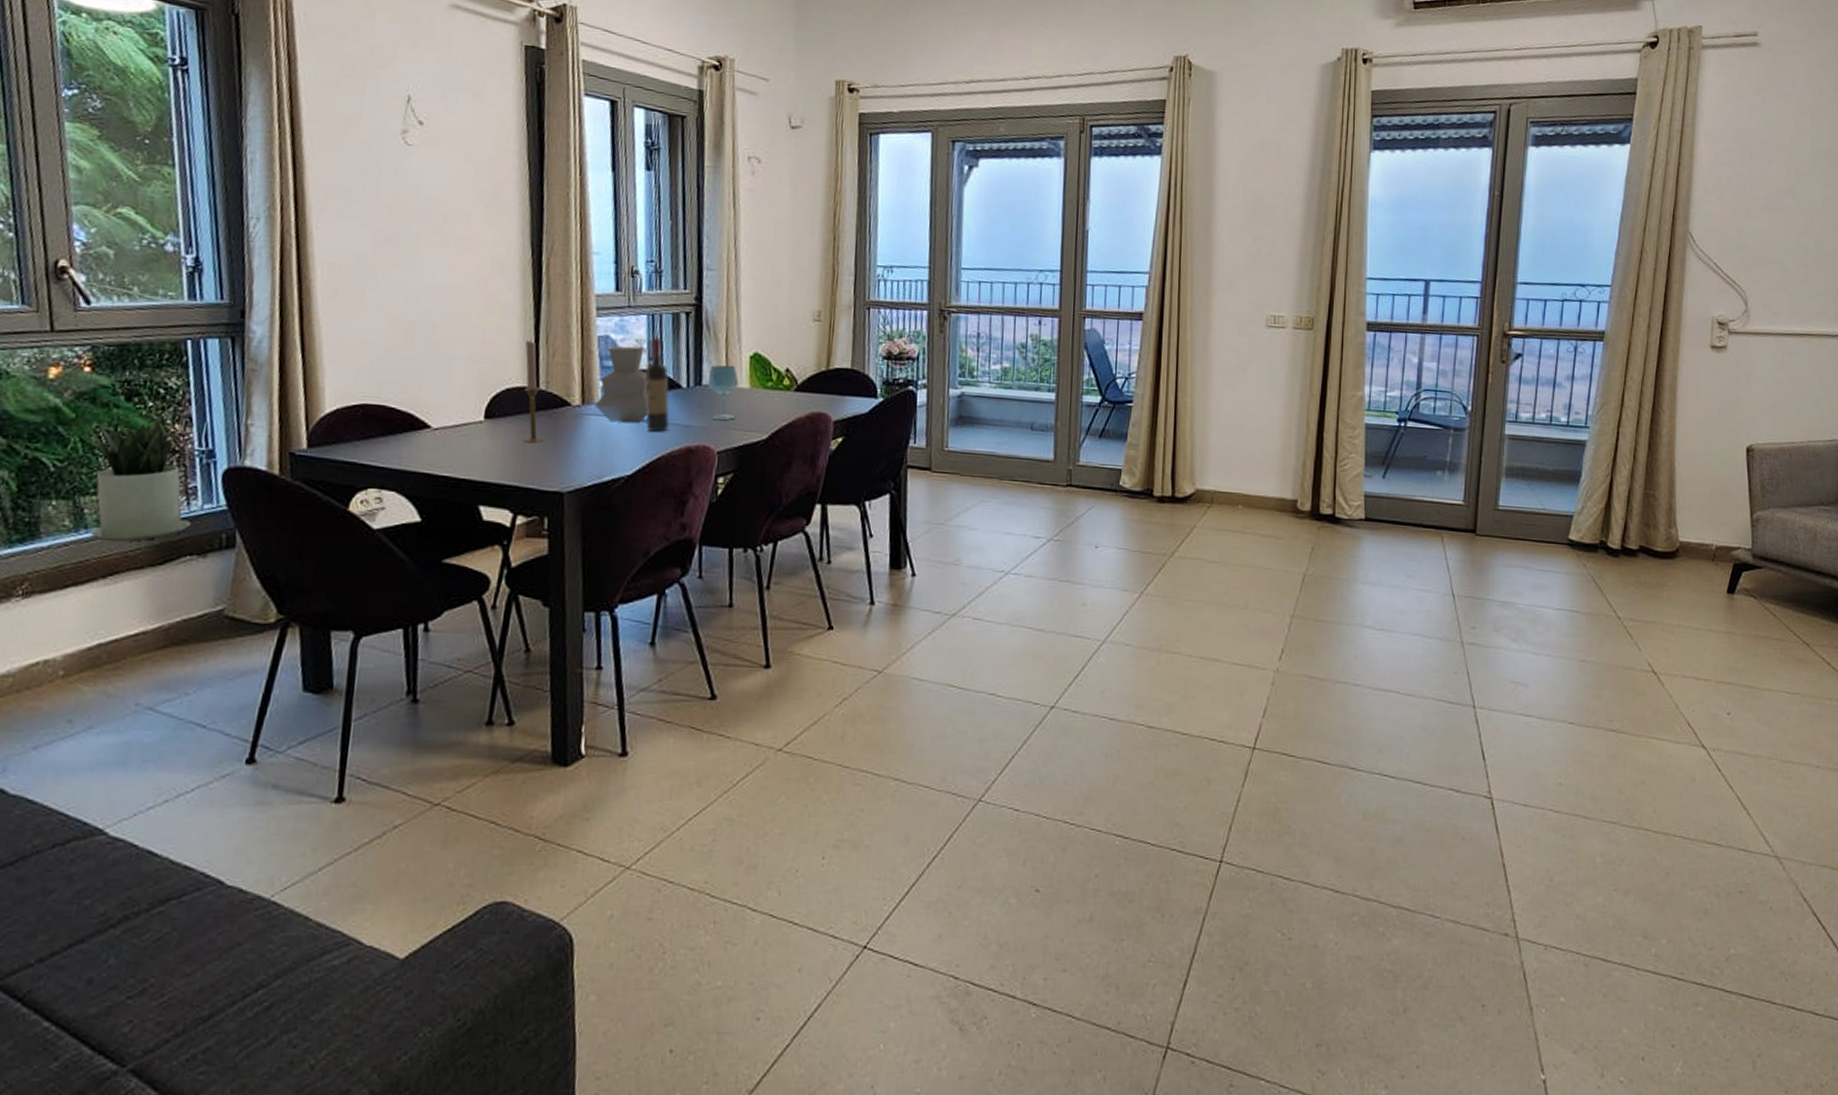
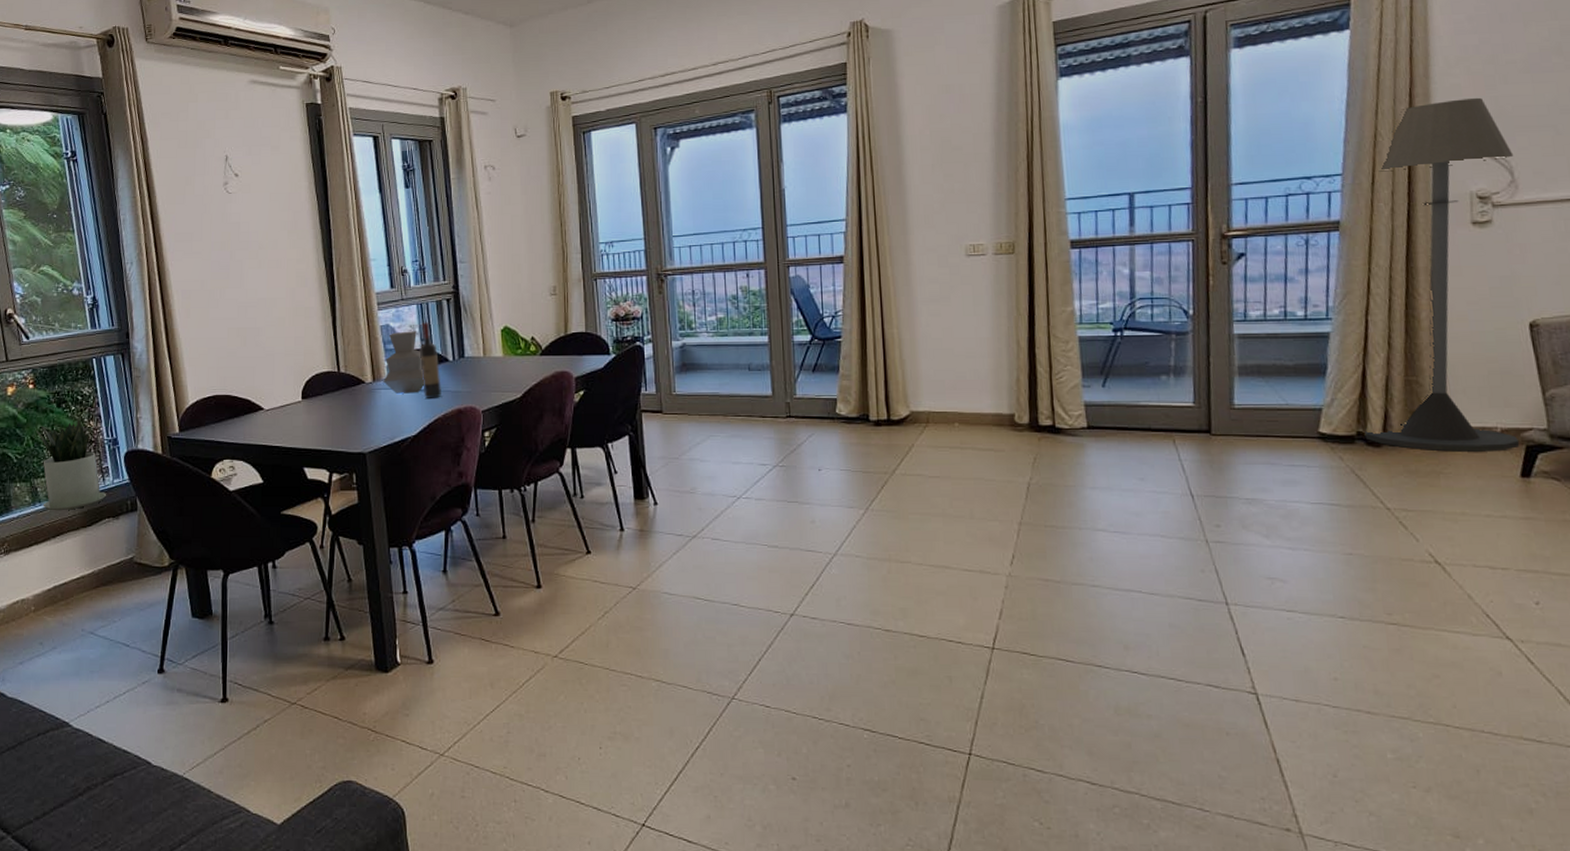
candlestick: present [523,340,543,443] -> none [326,335,347,415]
wine glass: present [707,364,739,421] -> none [469,339,494,385]
floor lamp: none [1606,226,1749,568] -> present [1364,97,1520,452]

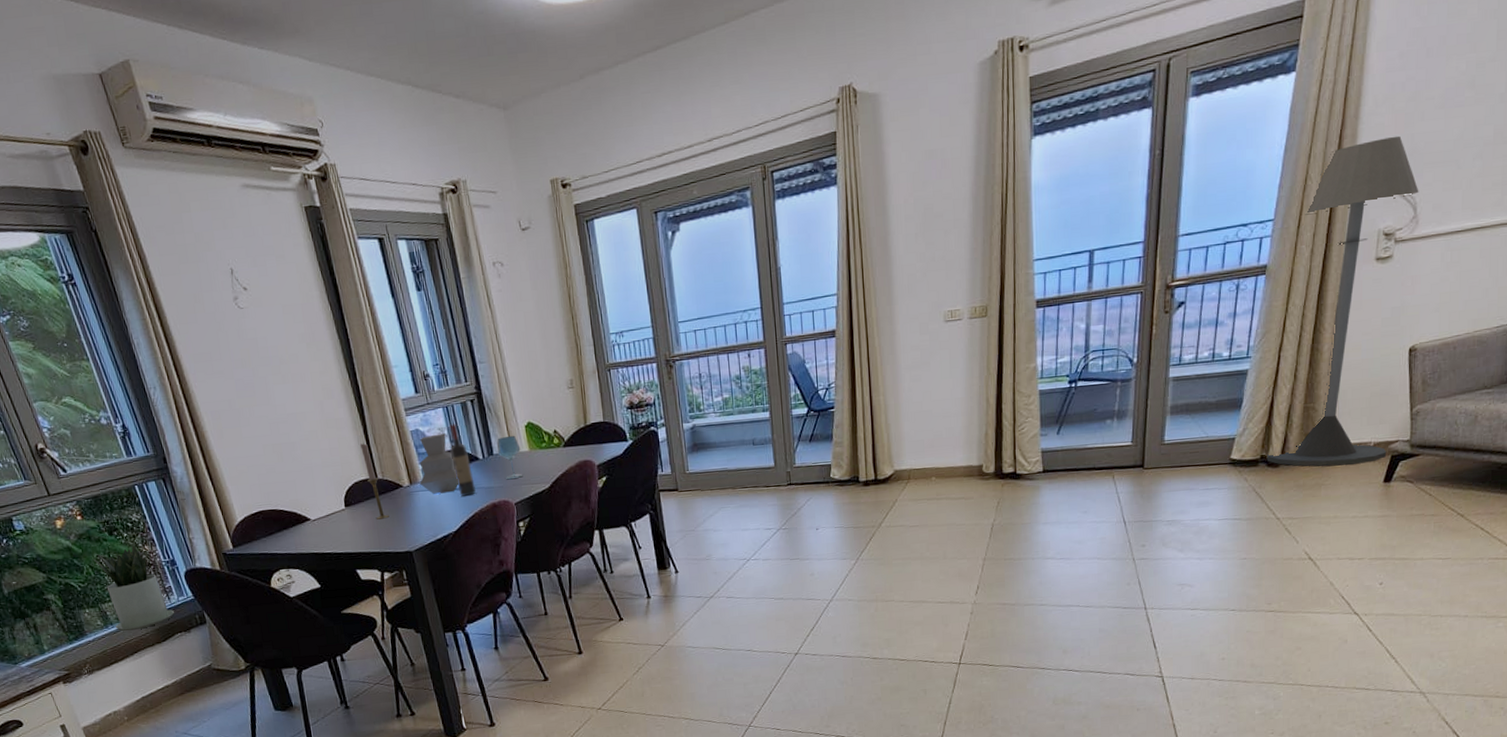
candlestick: none [326,335,347,415] -> present [359,443,389,520]
wine glass: none [469,339,494,385] -> present [497,435,523,480]

